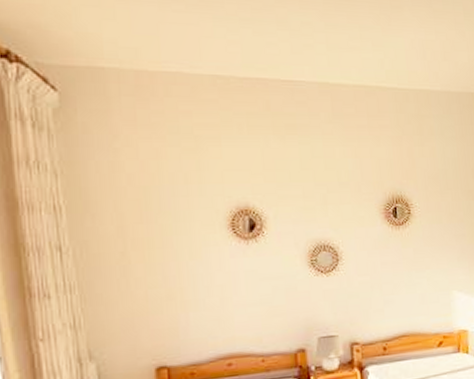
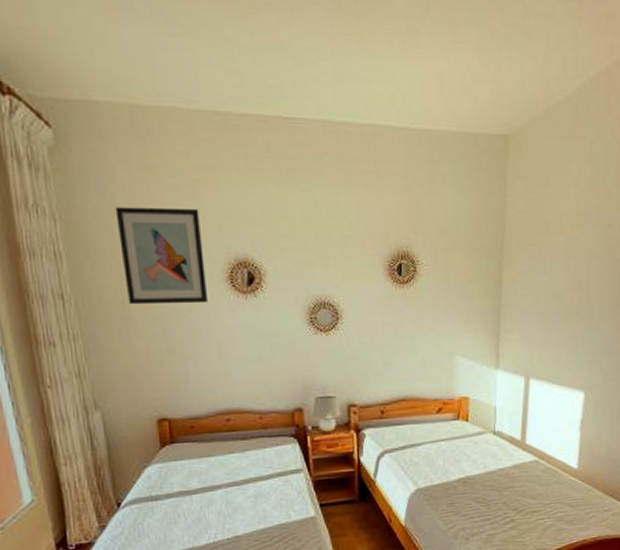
wall art: none [118,161,210,254] -> present [115,207,209,305]

